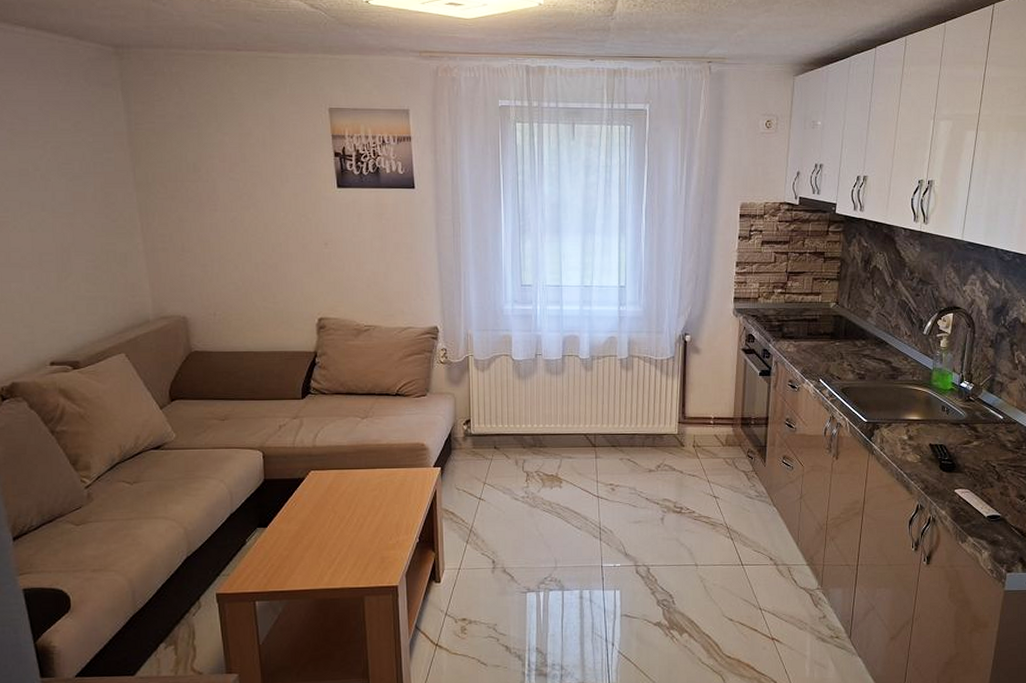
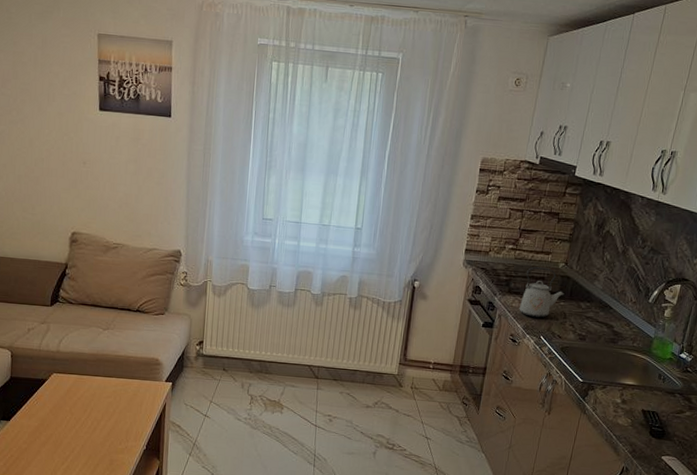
kettle: none [794,309,839,361] -> present [519,267,564,318]

